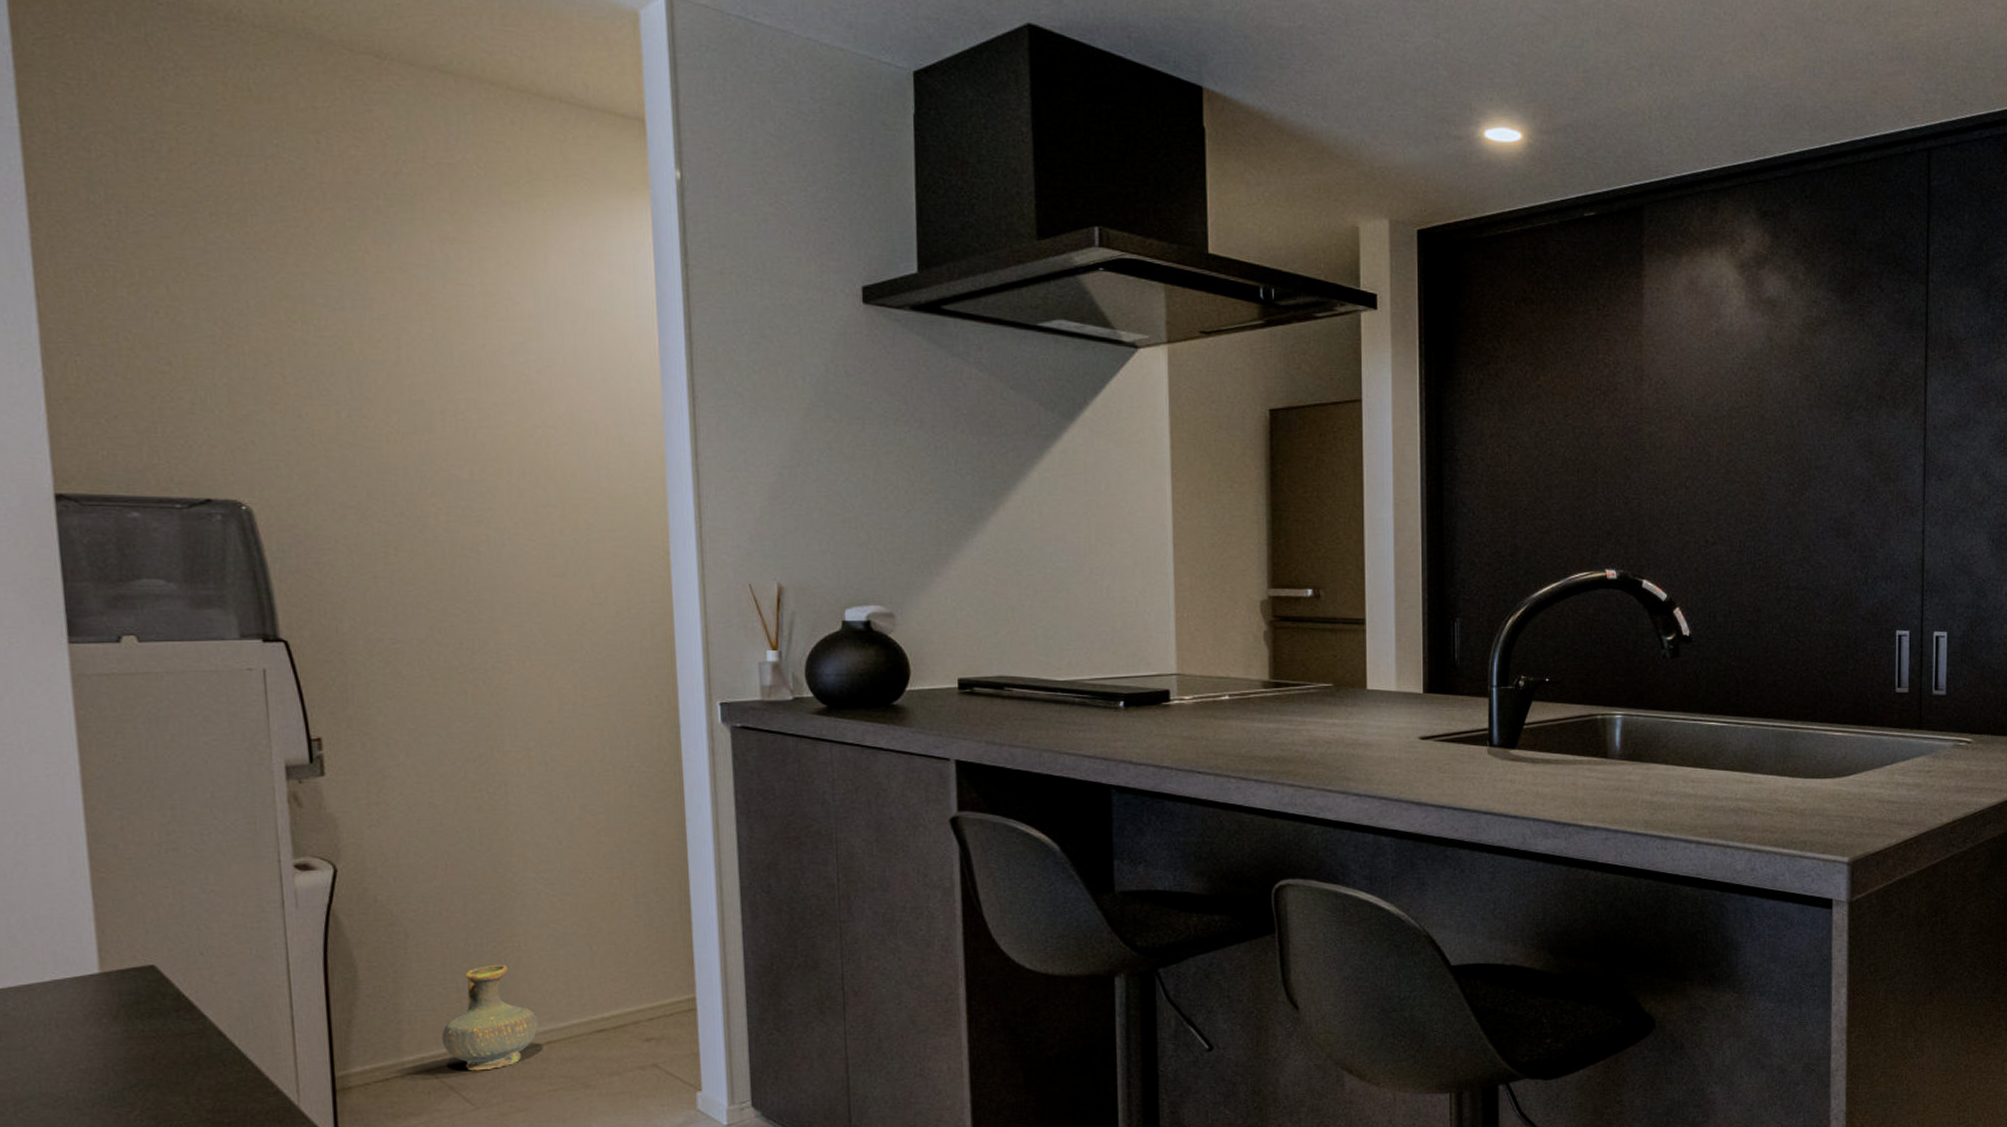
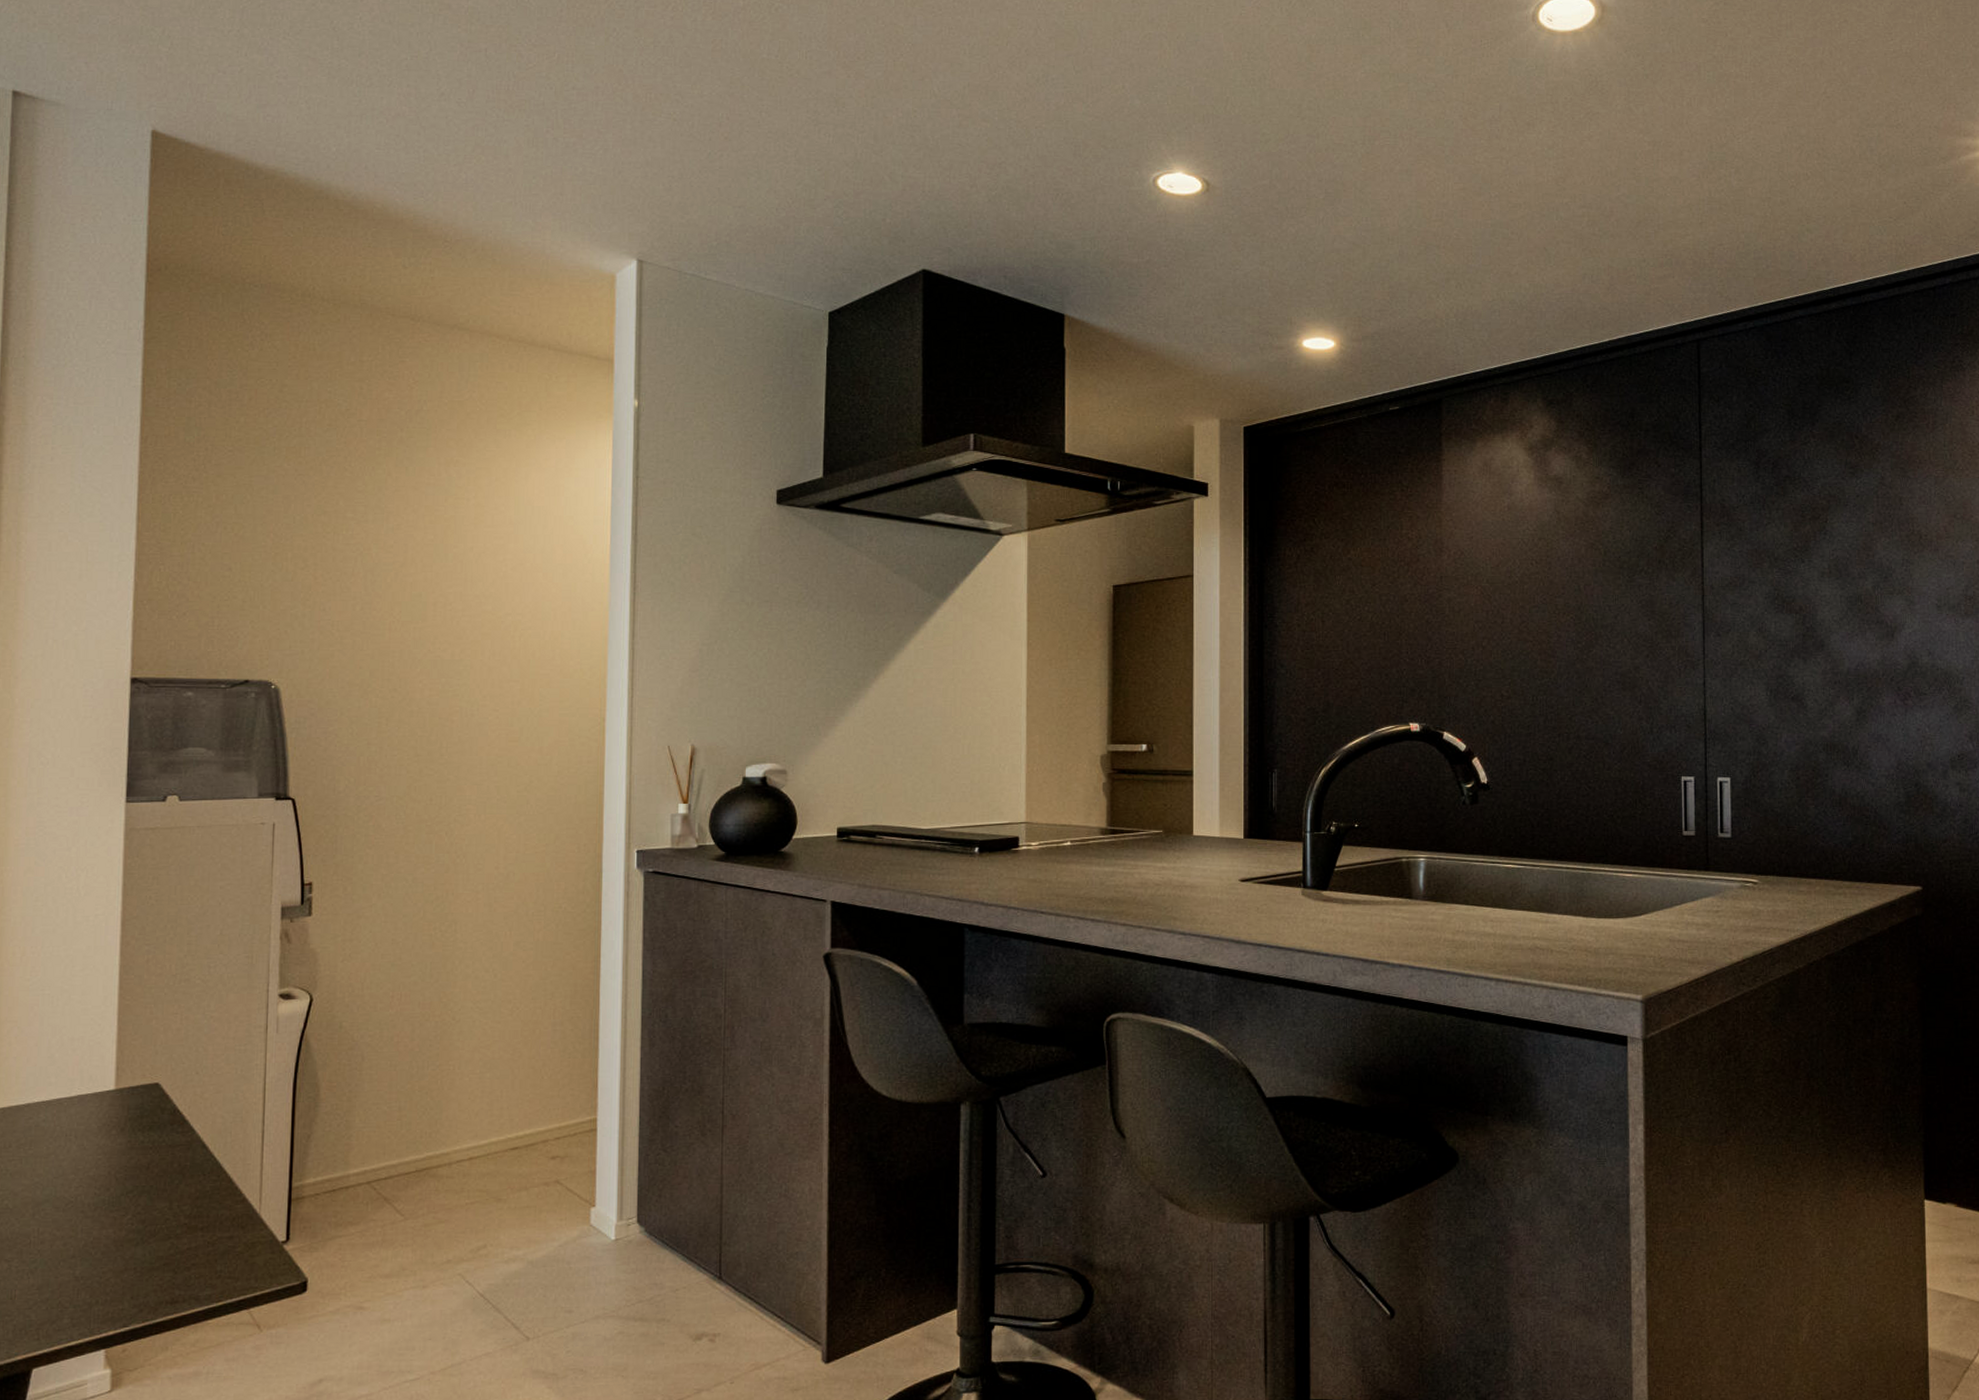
ceramic jug: present [442,965,539,1071] -> none [383,1086,464,1184]

